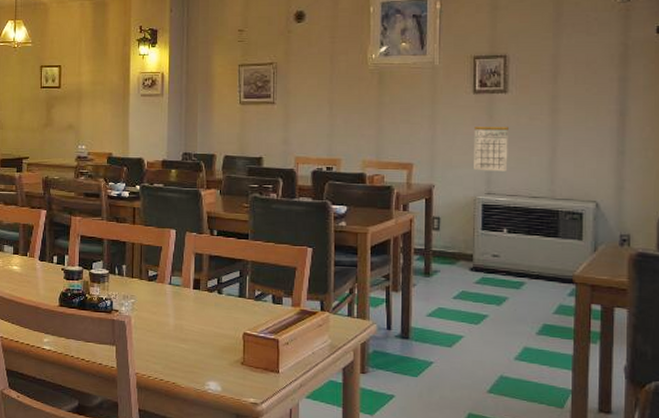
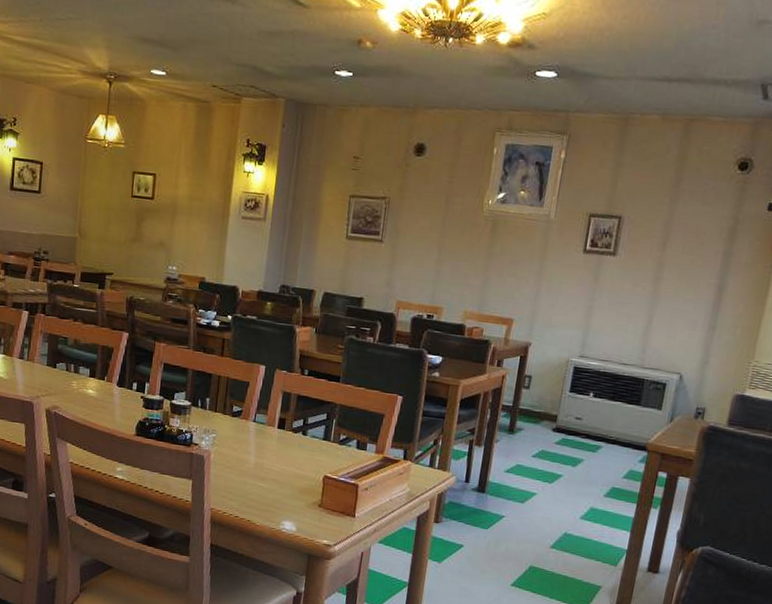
calendar: present [474,127,510,172] -> none [571,287,613,336]

